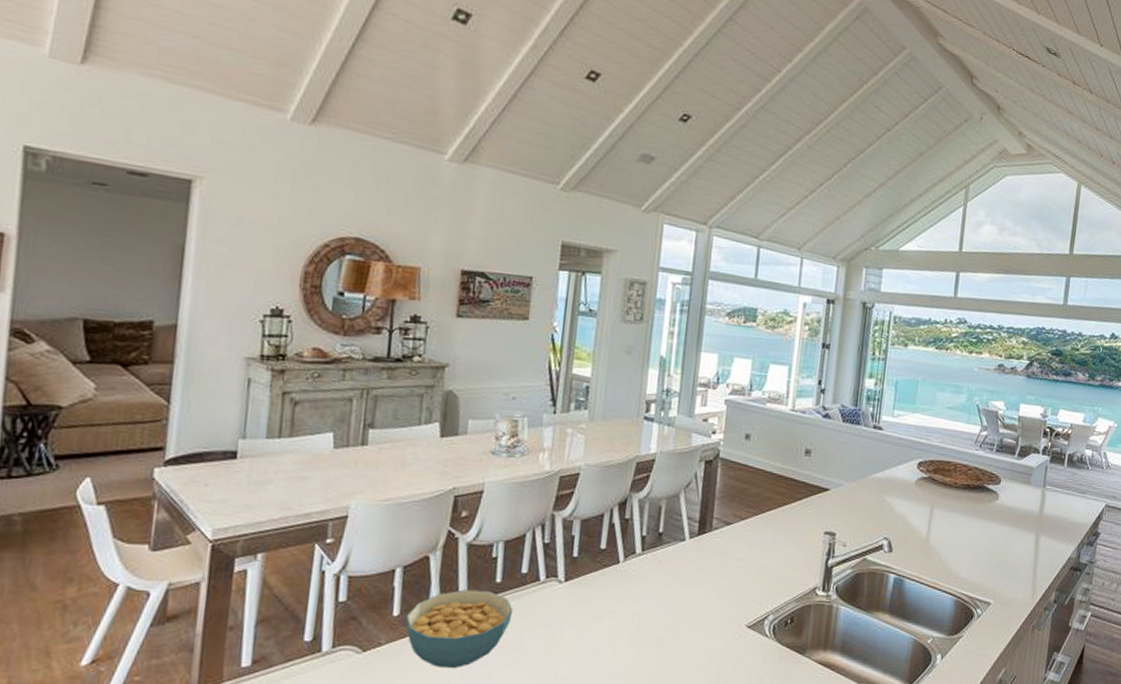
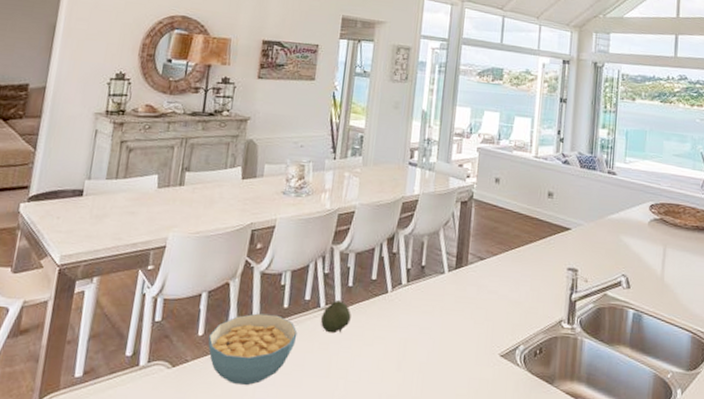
fruit: none [540,572,577,609] -> present [320,299,351,334]

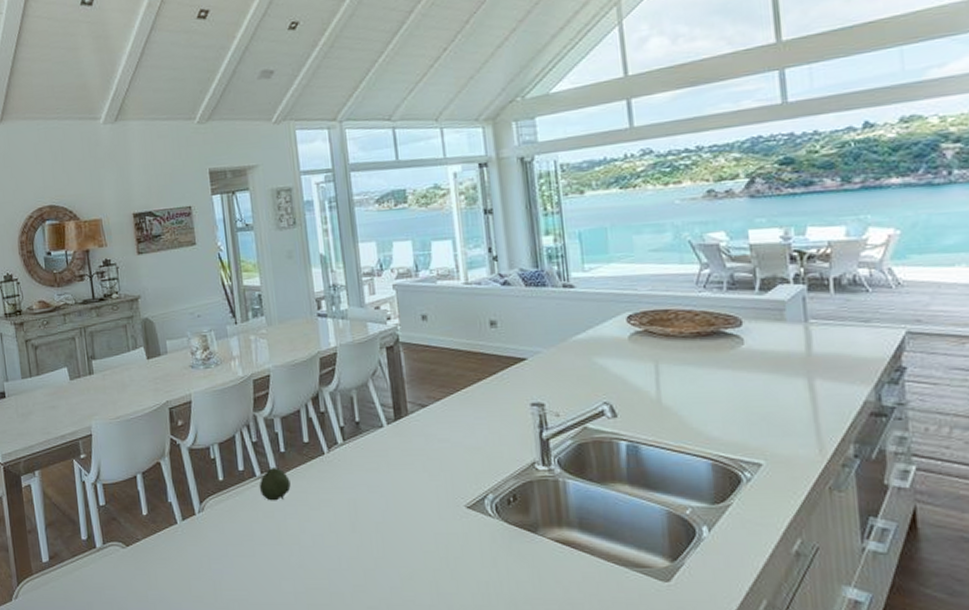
cereal bowl: present [208,313,298,386] -> none [152,488,240,559]

